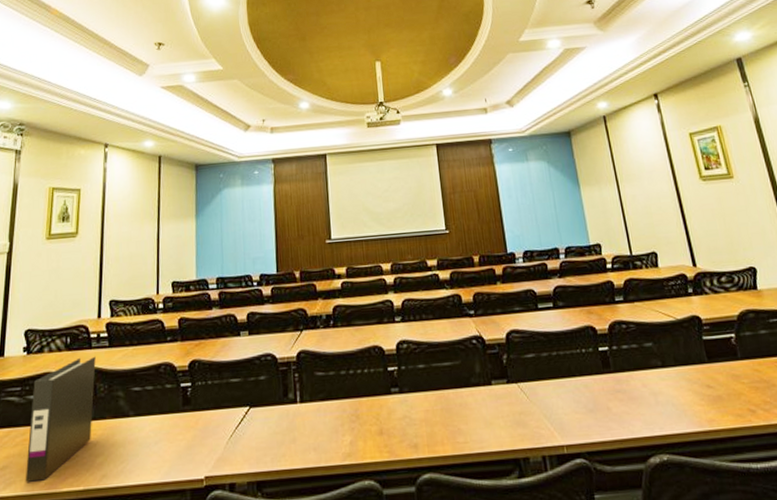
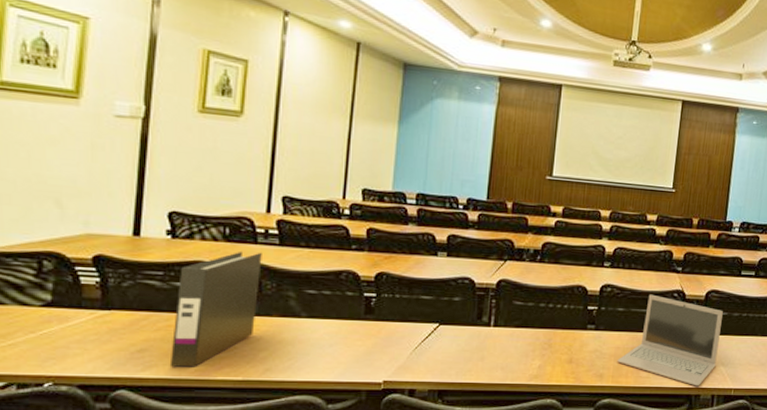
laptop: none [429,344,538,448] -> present [617,294,723,387]

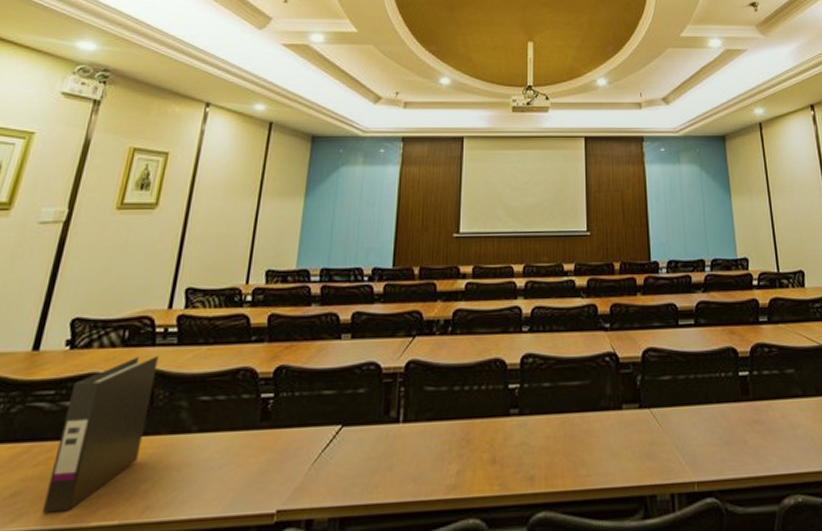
laptop: present [617,294,723,387] -> none [549,361,669,483]

